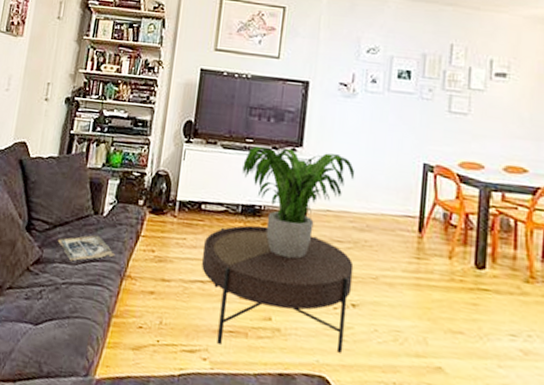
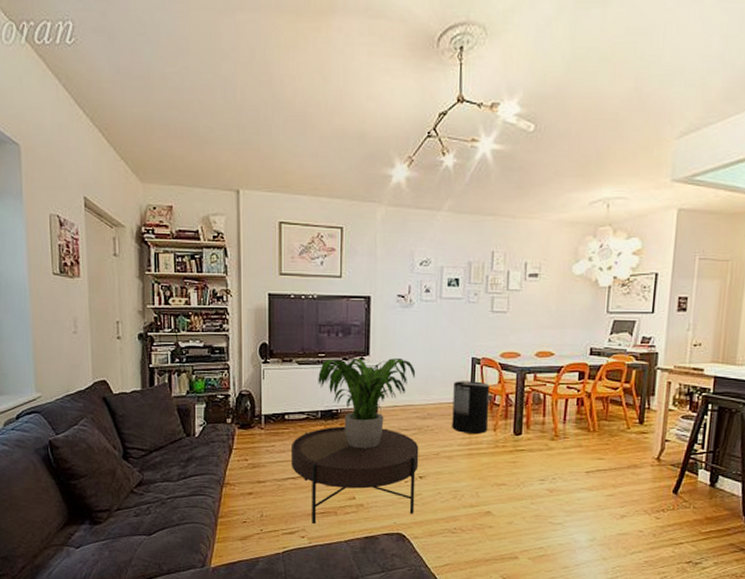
magazine: present [57,235,116,261] -> none [155,454,213,479]
trash can: none [396,189,445,260] -> present [452,381,490,434]

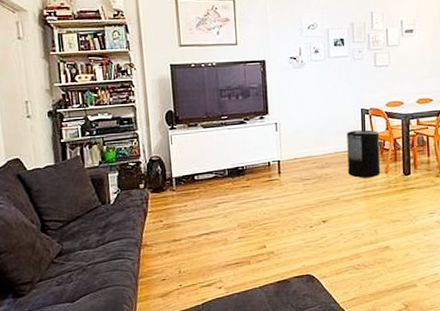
coffee table: present [290,426,419,524] -> none [202,180,321,274]
potted plant: present [318,358,416,449] -> none [222,115,312,201]

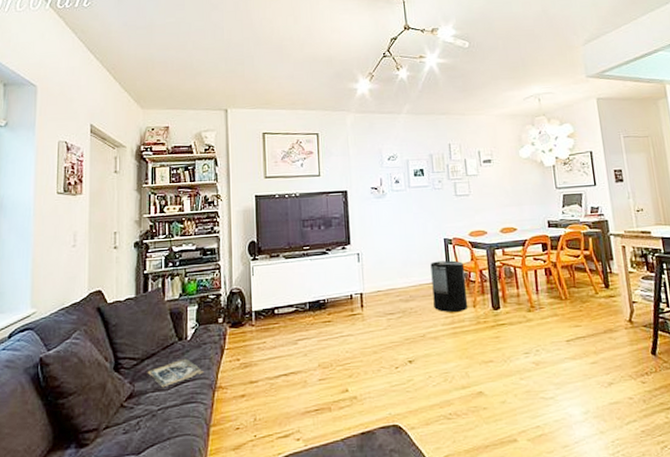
magazine: none [74,220,129,246] -> present [147,358,205,388]

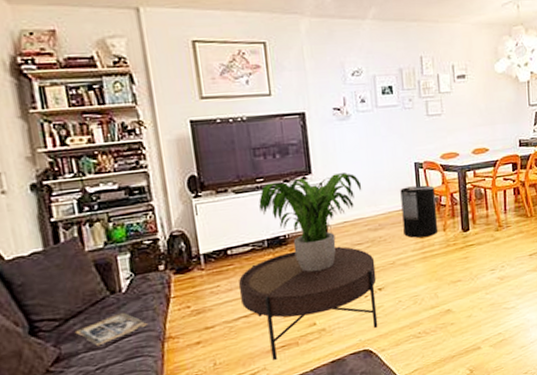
coffee table: none [281,314,408,423] -> present [238,246,378,360]
potted plant: none [304,245,395,338] -> present [259,173,362,272]

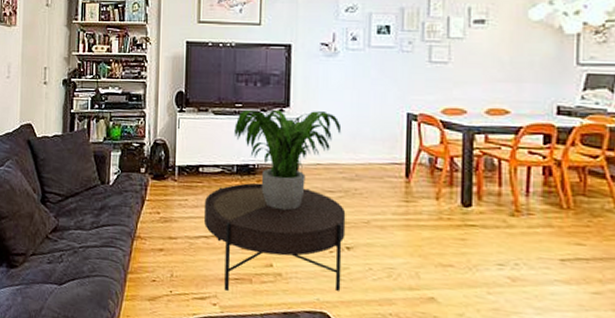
magazine: present [74,312,149,347] -> none [70,202,125,228]
trash can: present [400,185,438,238] -> none [385,139,430,202]

